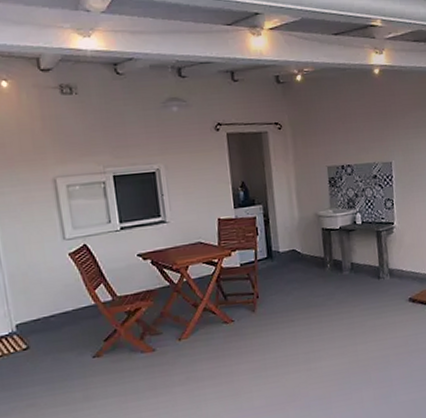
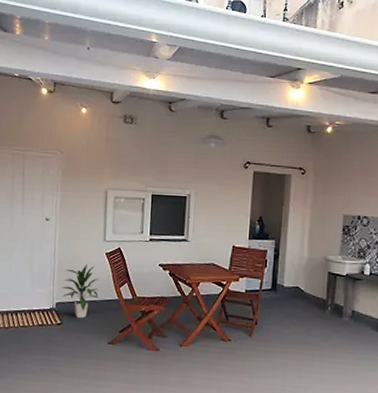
indoor plant: none [18,270,72,336] -> present [61,263,100,318]

